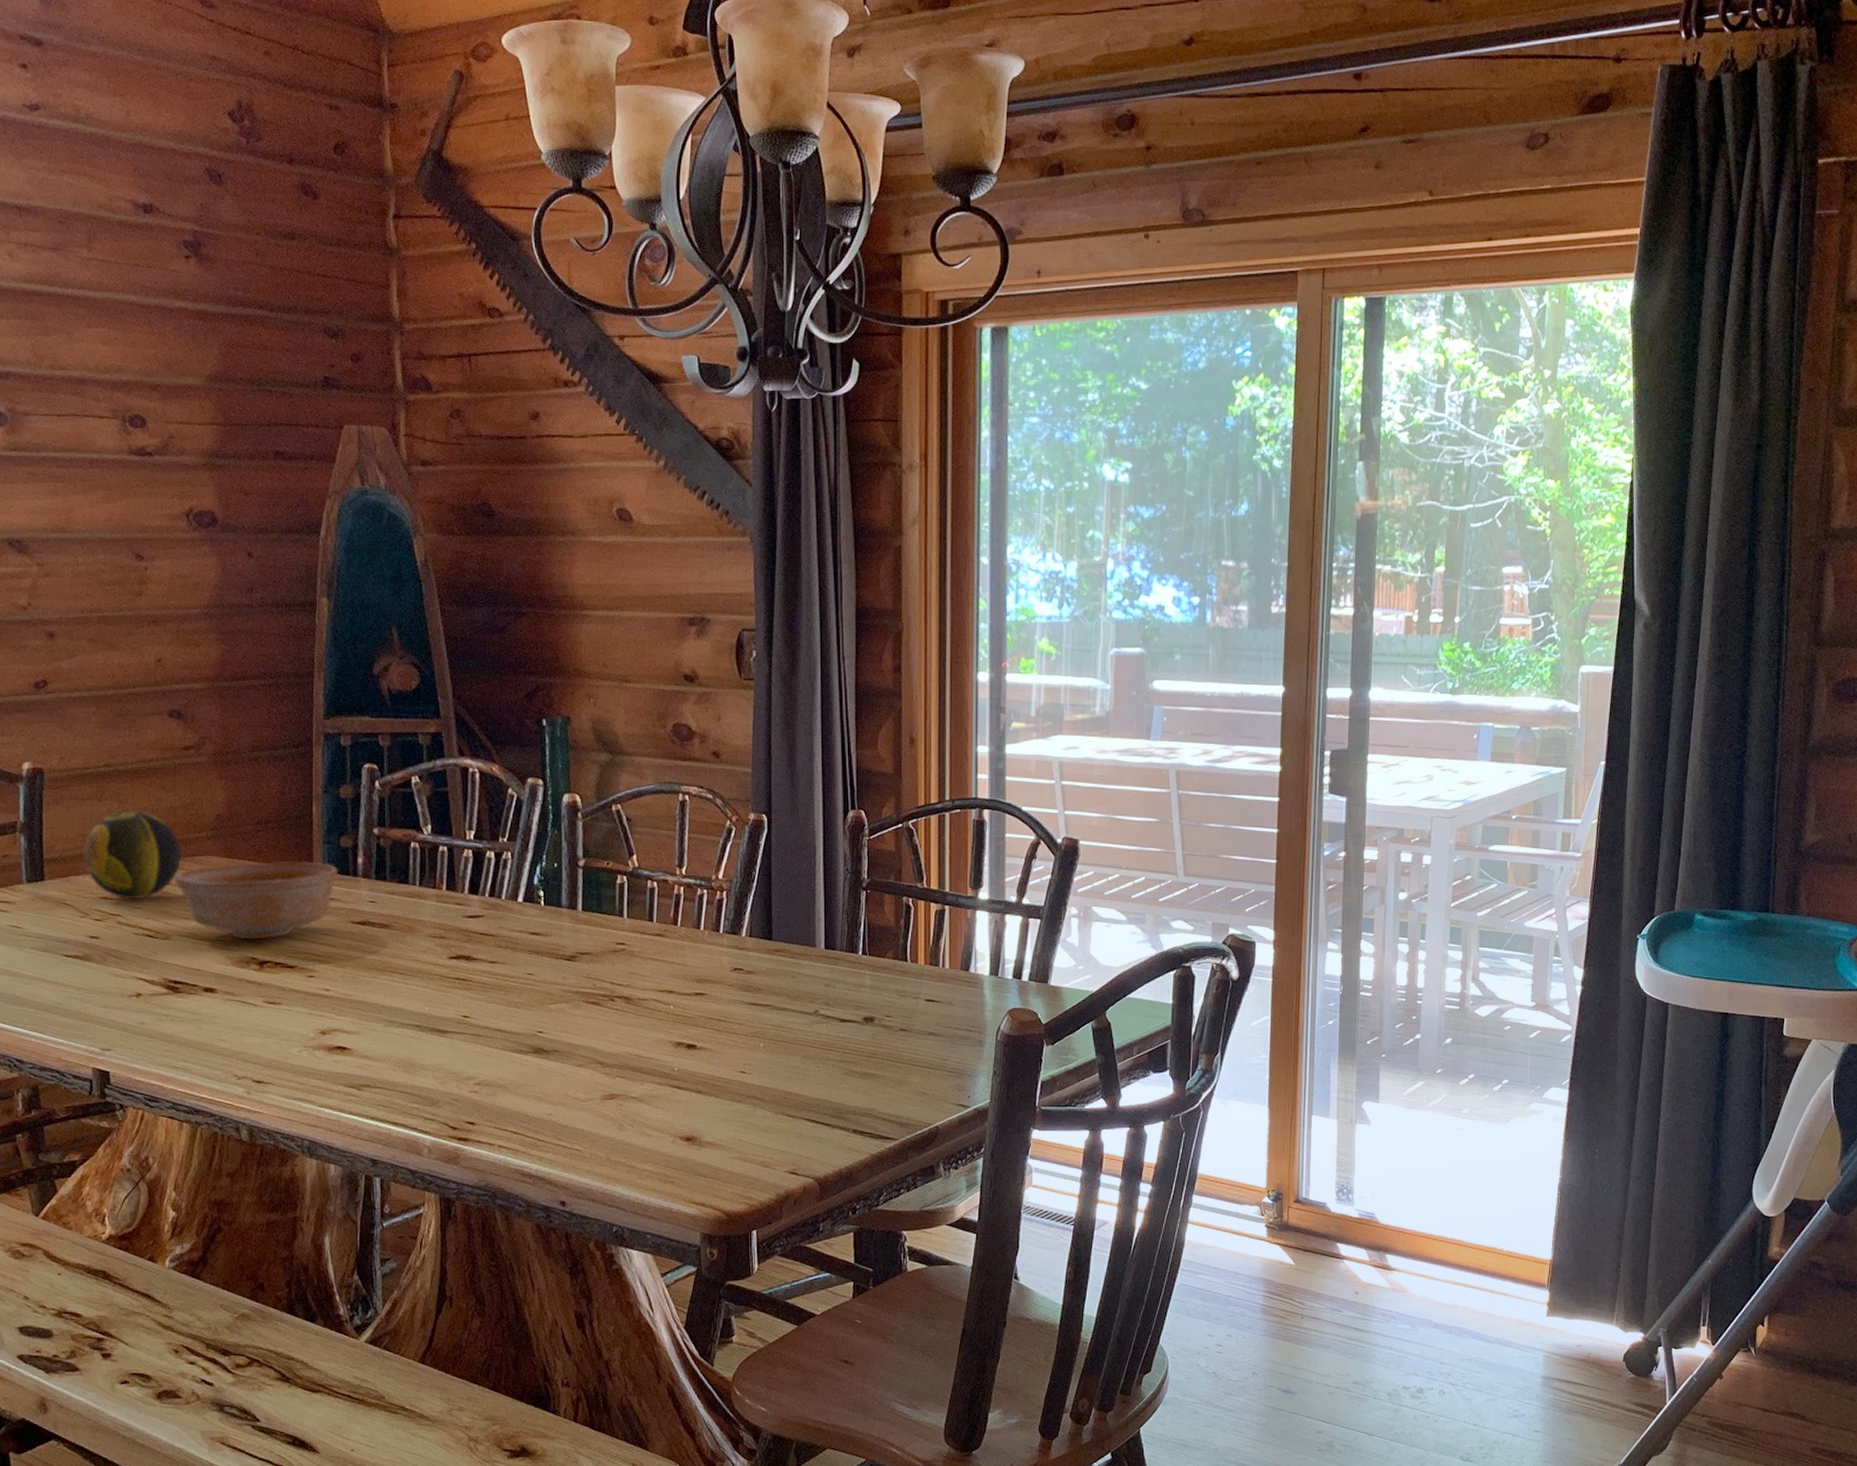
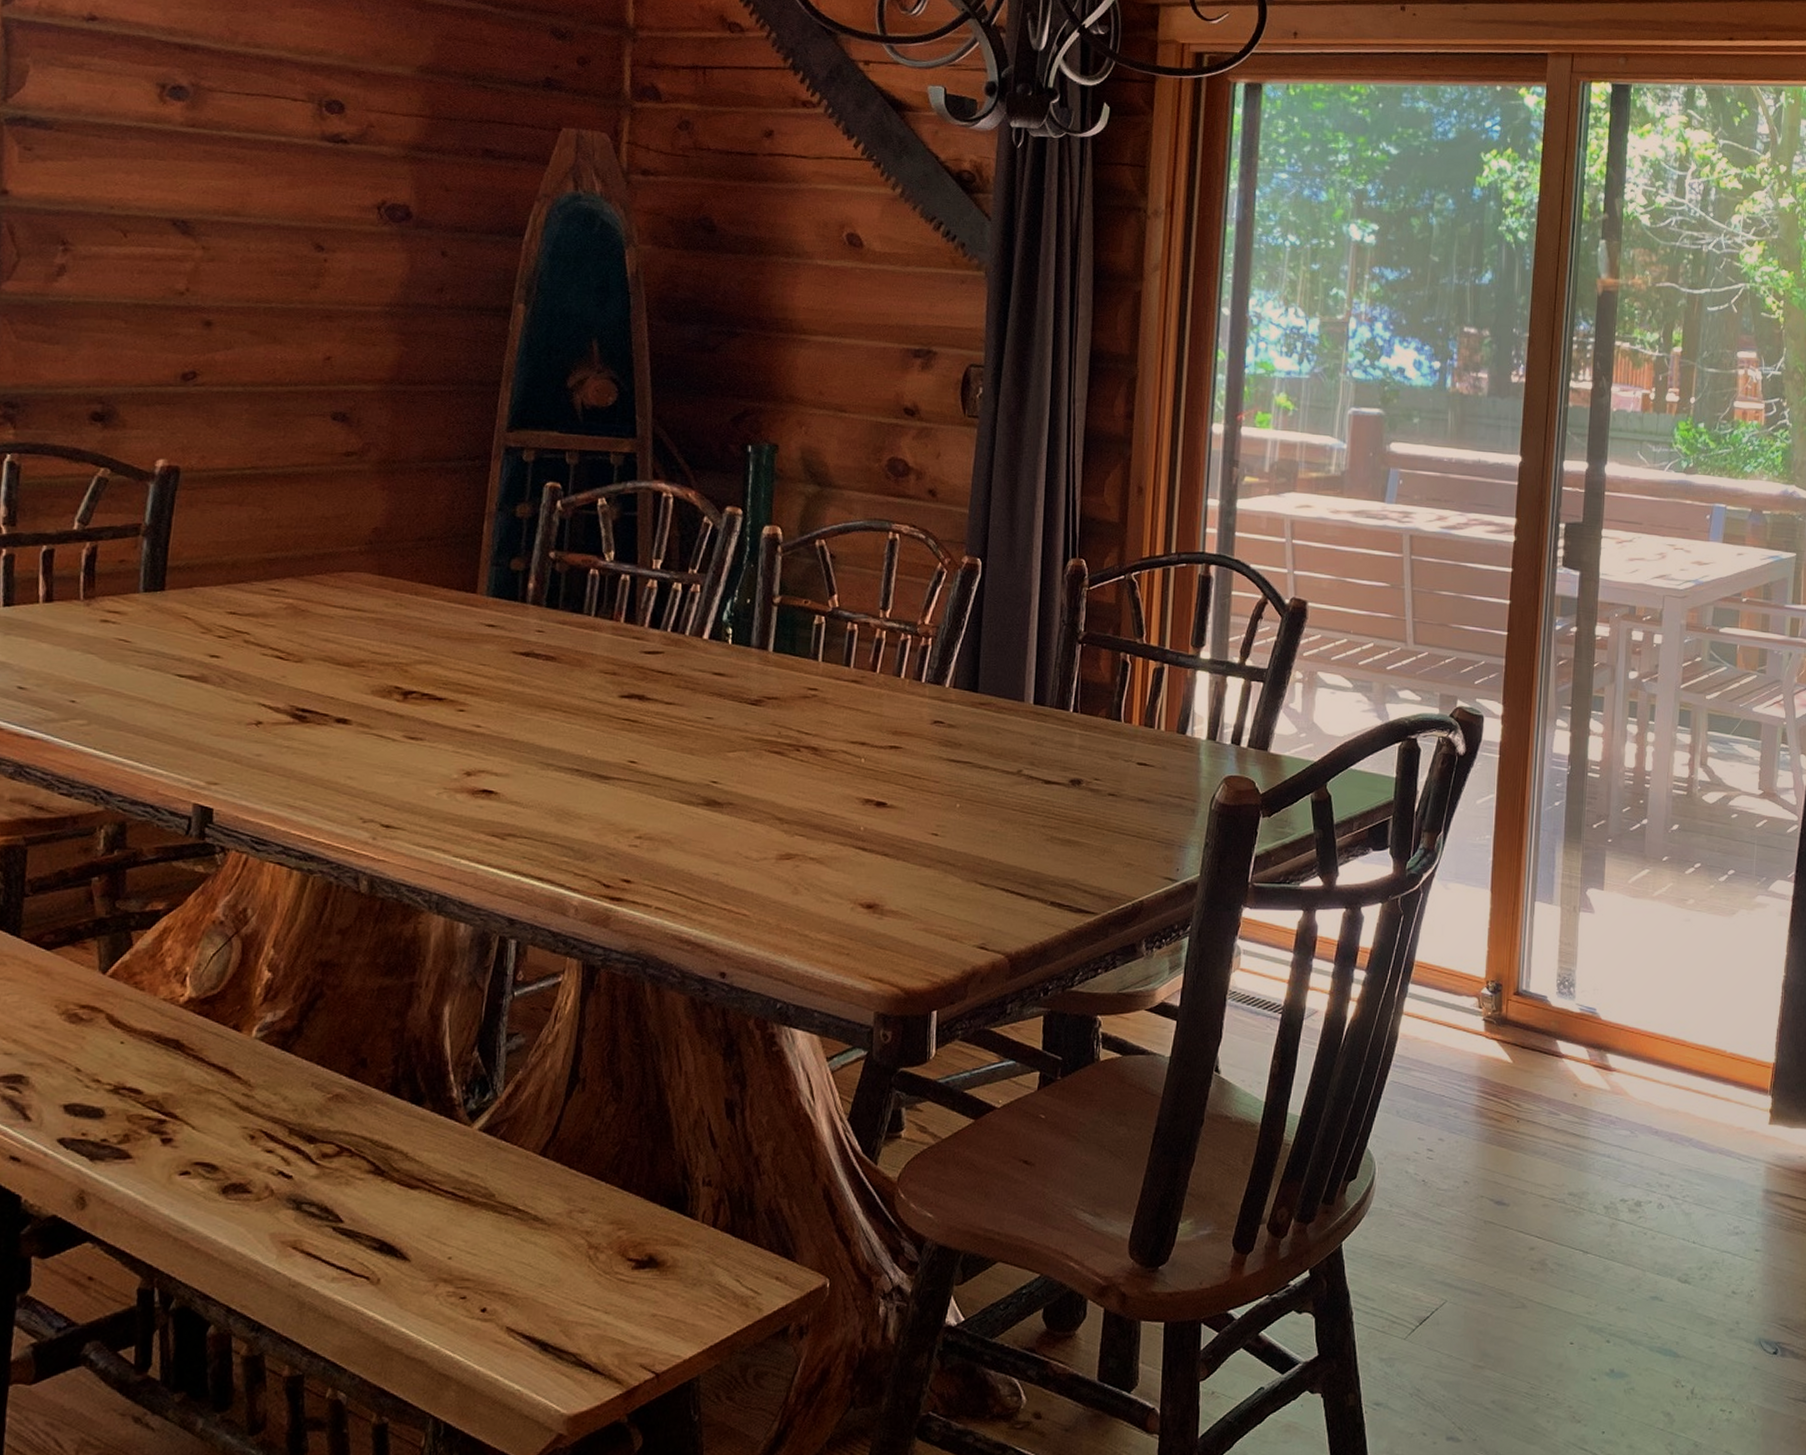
decorative orb: present [83,809,182,900] -> none [213,516,329,617]
bowl: present [173,861,338,940] -> none [315,582,505,667]

